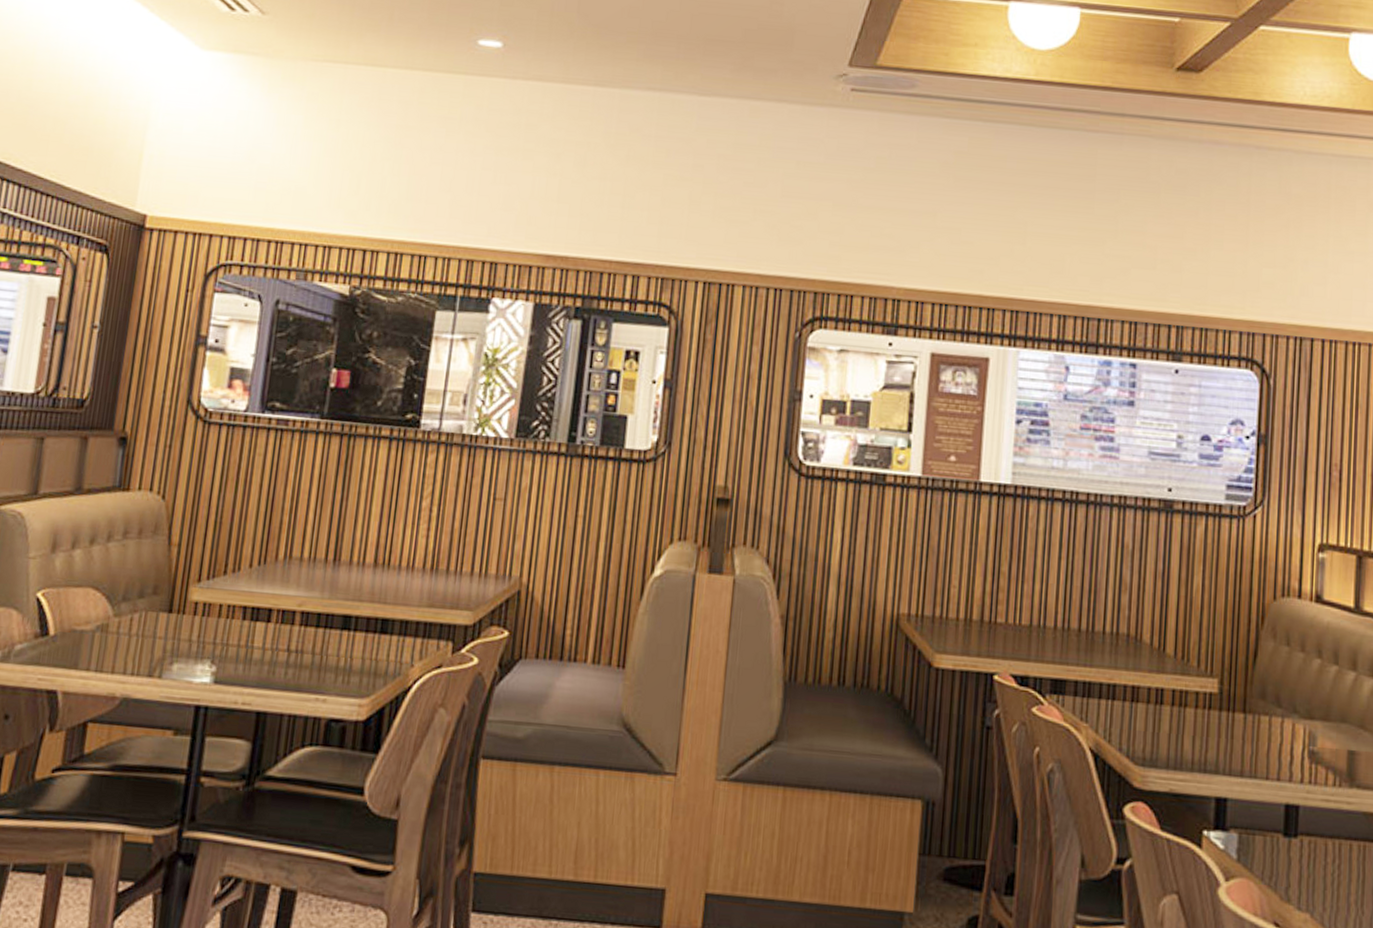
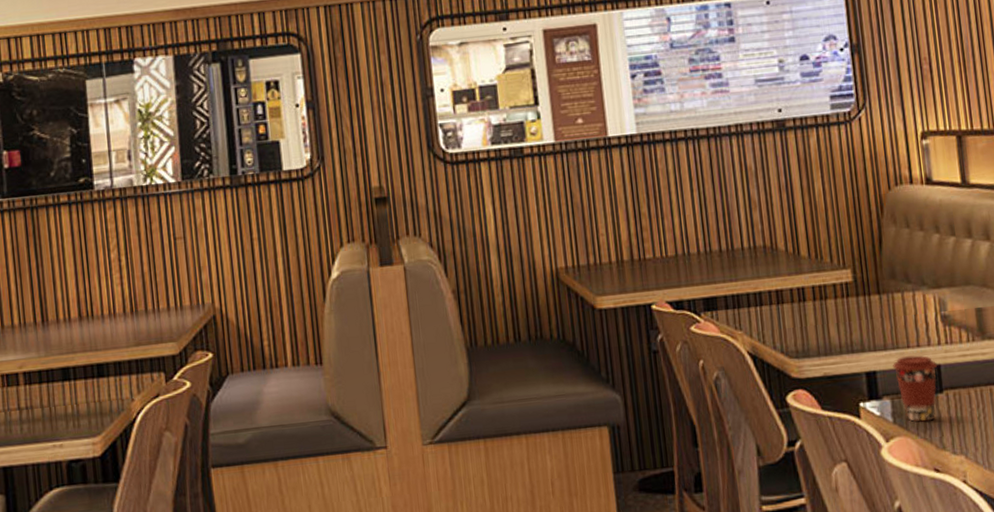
coffee cup: none [1247,788,1296,867] -> present [893,355,938,422]

